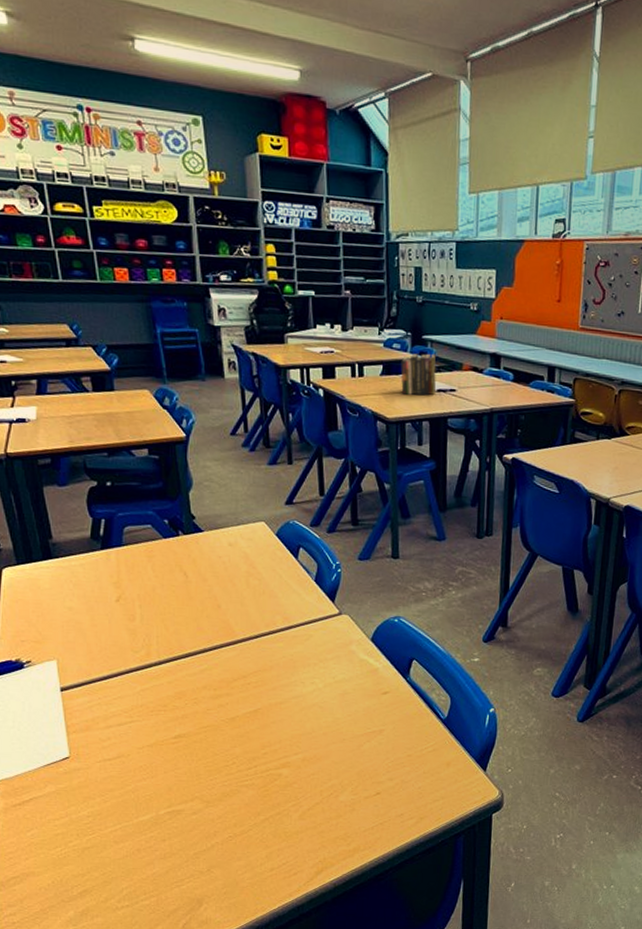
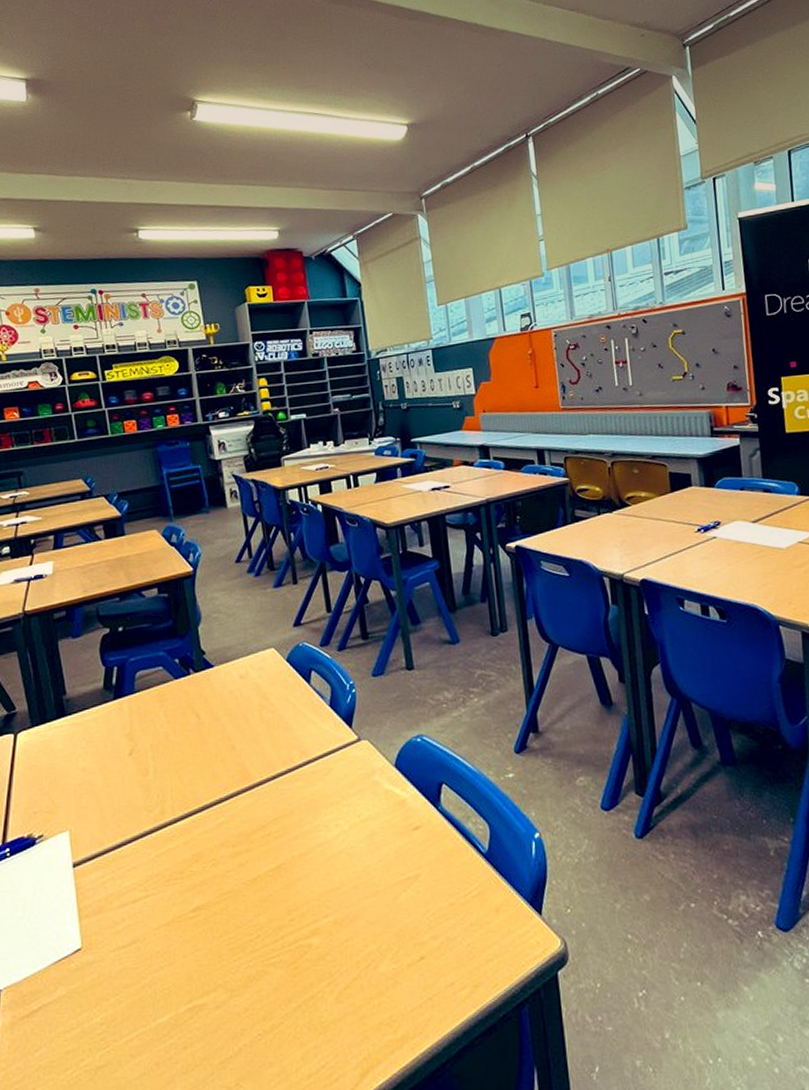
books: present [400,353,436,396] -> none [393,454,430,498]

